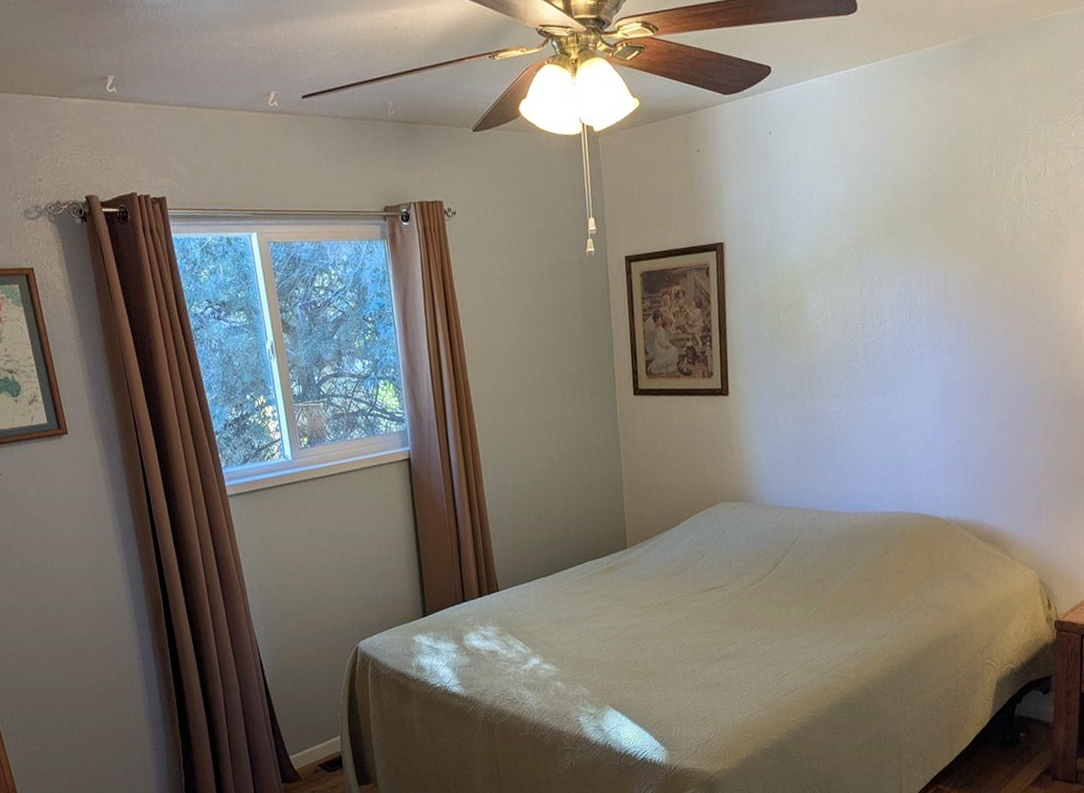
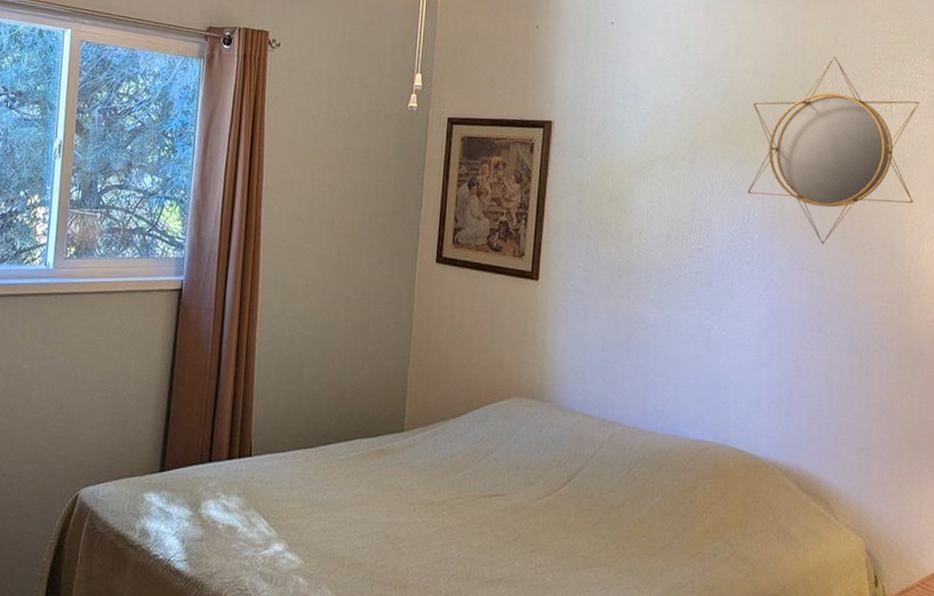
home mirror: none [913,129,1073,317] -> present [748,56,920,244]

